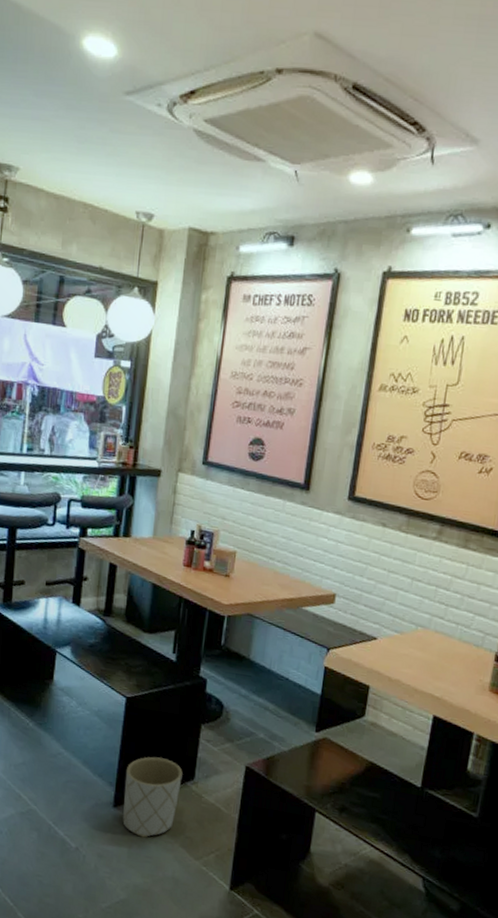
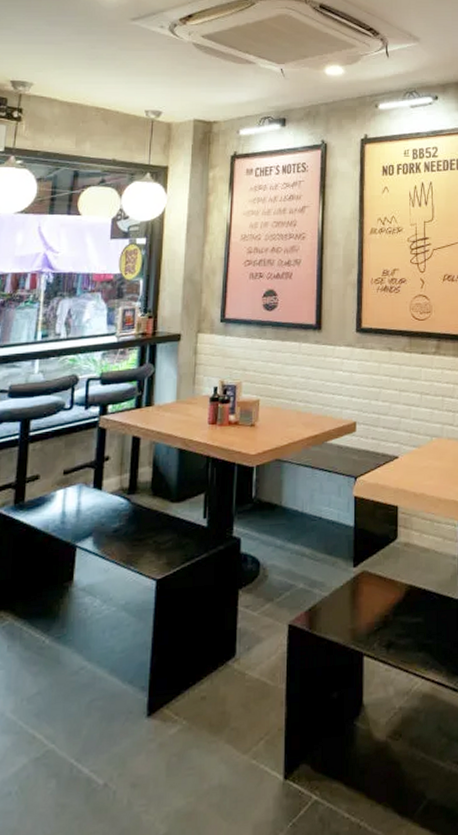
planter: present [123,756,183,838] -> none [159,640,223,745]

